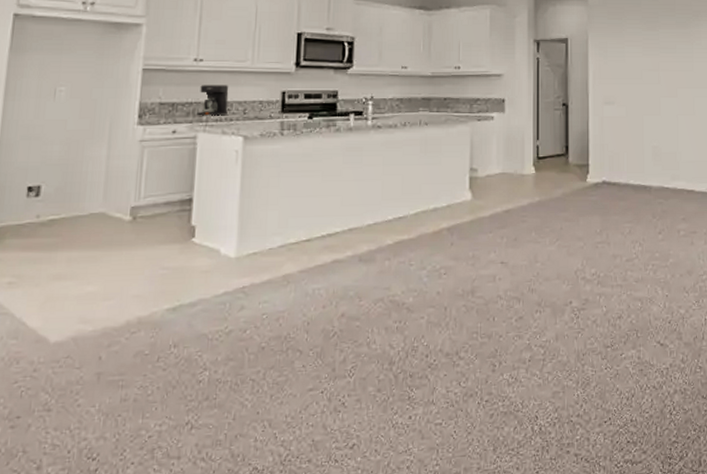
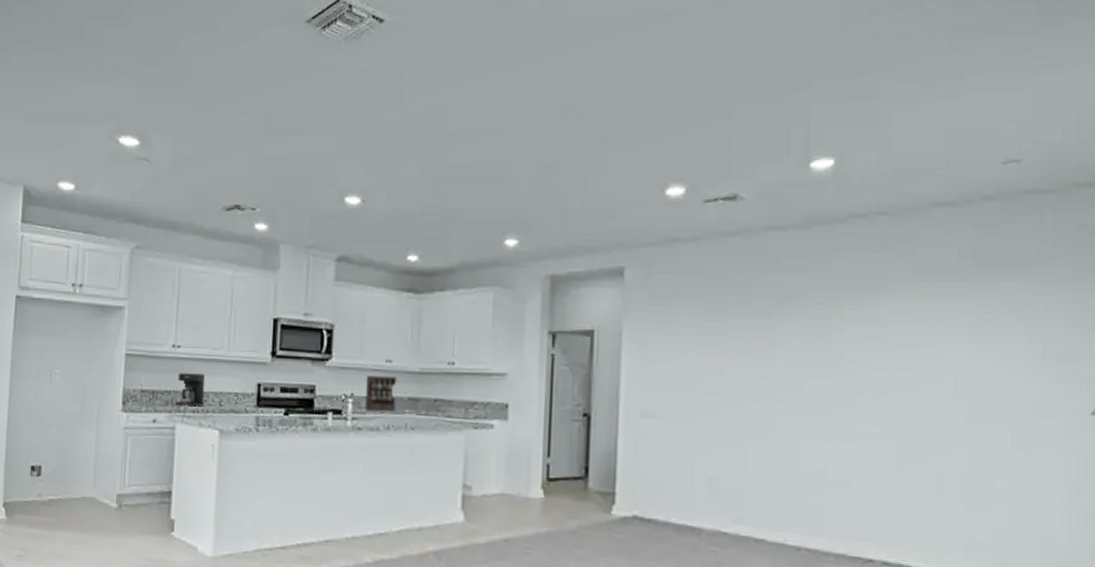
spice rack: none [384,80,412,111] -> present [365,375,397,413]

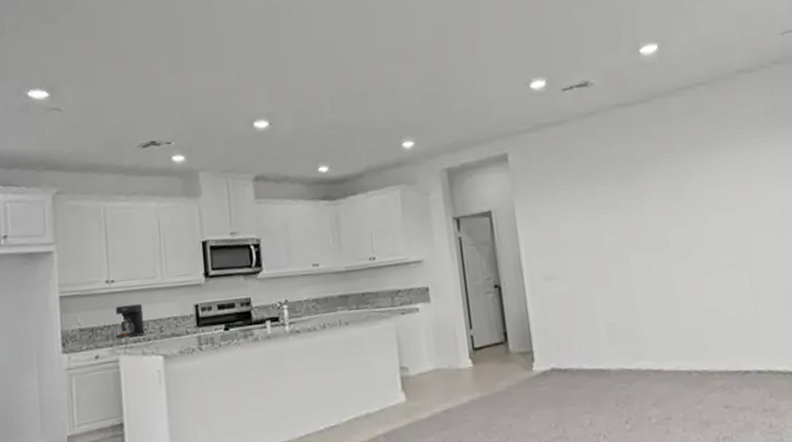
spice rack: present [365,375,397,413] -> none [298,278,329,315]

